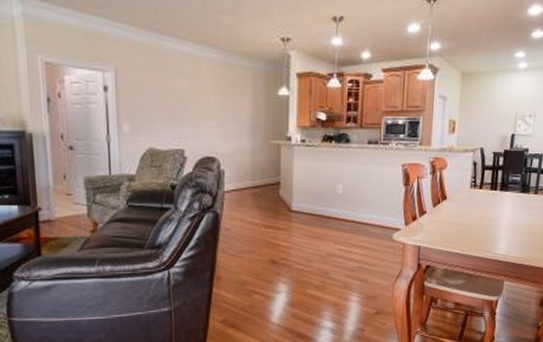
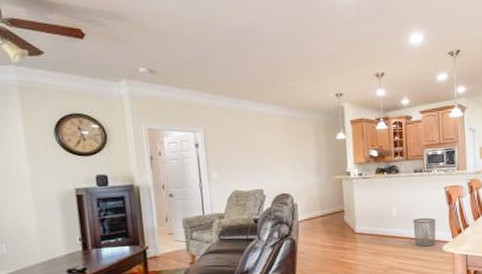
waste bin: none [360,199,388,233] -> present [413,217,436,247]

